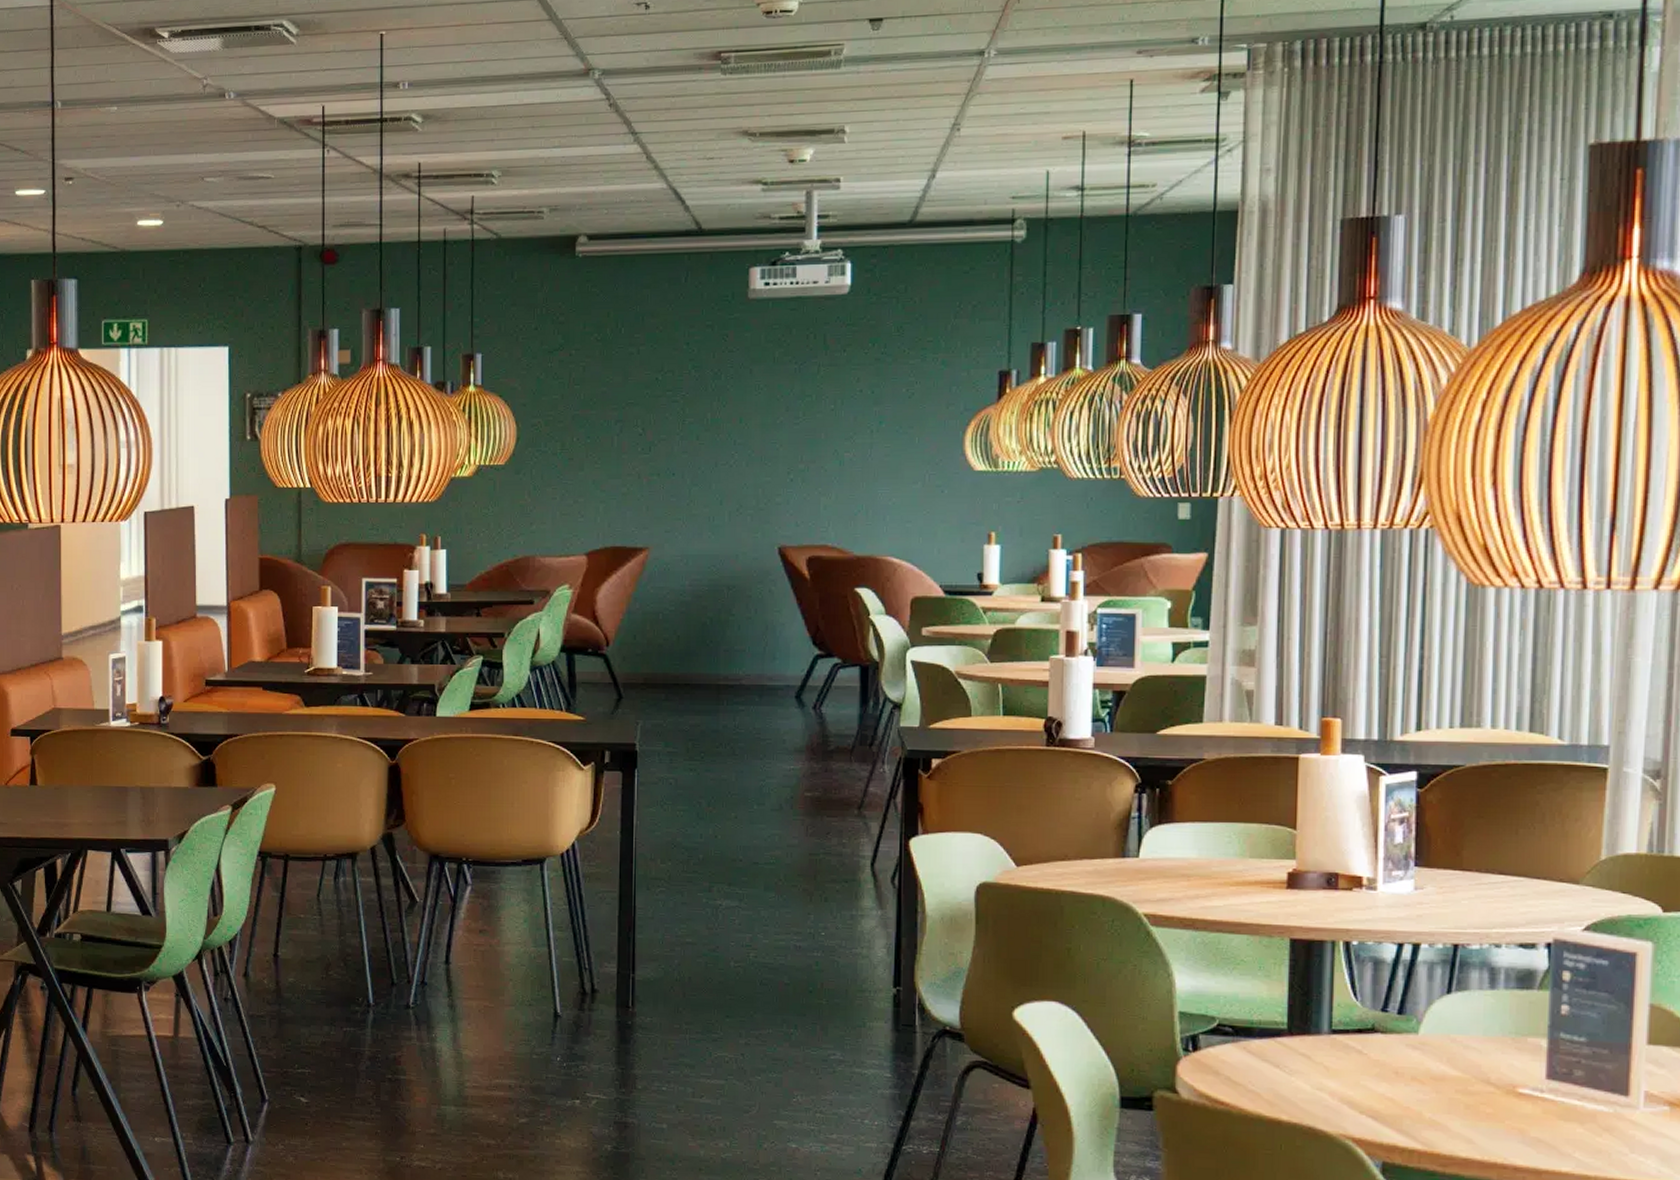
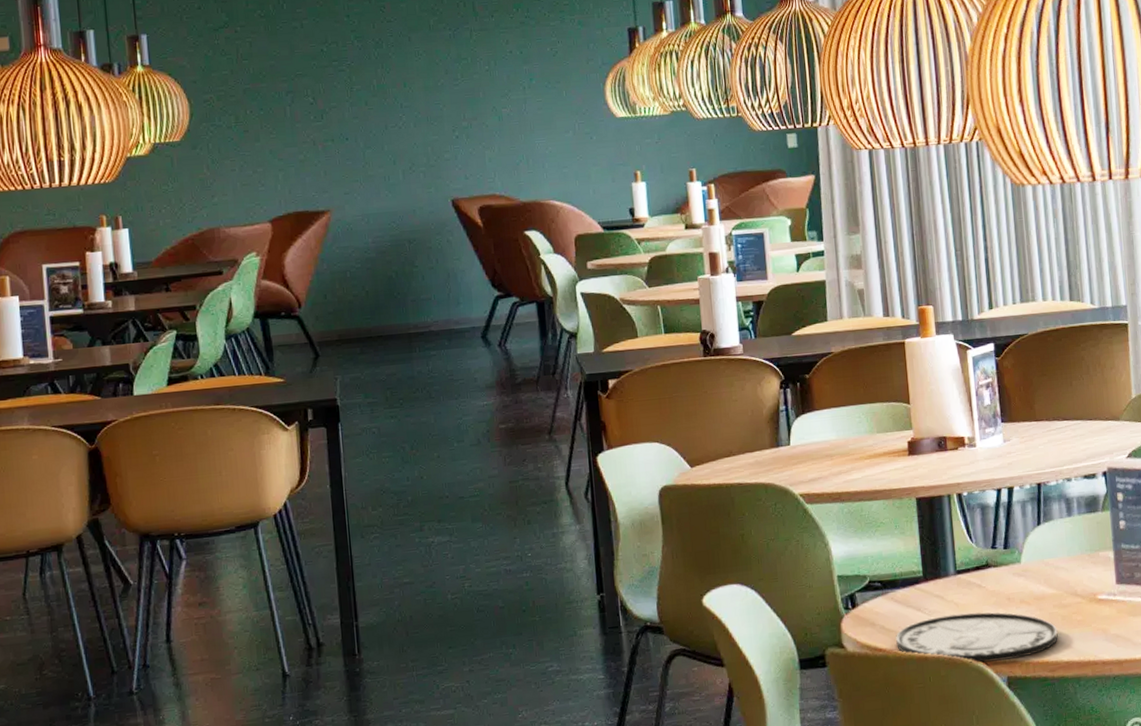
plate: none [1243,1078,1457,1143] -> present [896,612,1058,663]

